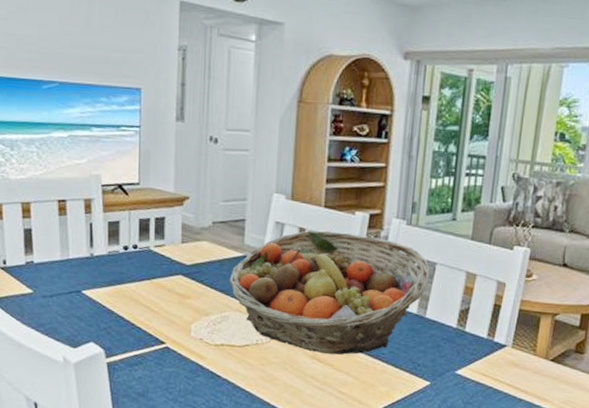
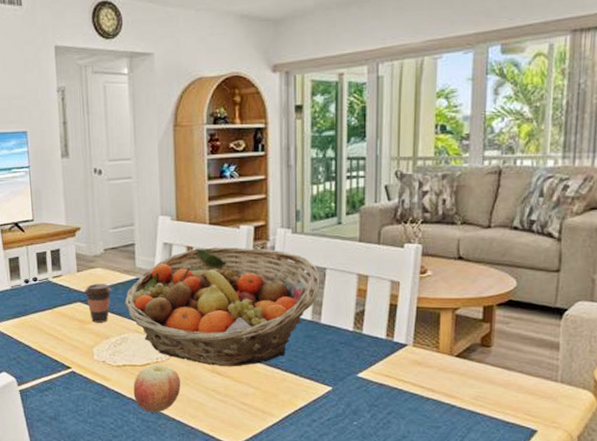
coffee cup: none [186,257,217,299] -> present [84,284,112,323]
apple: none [229,346,279,396] -> present [133,365,181,412]

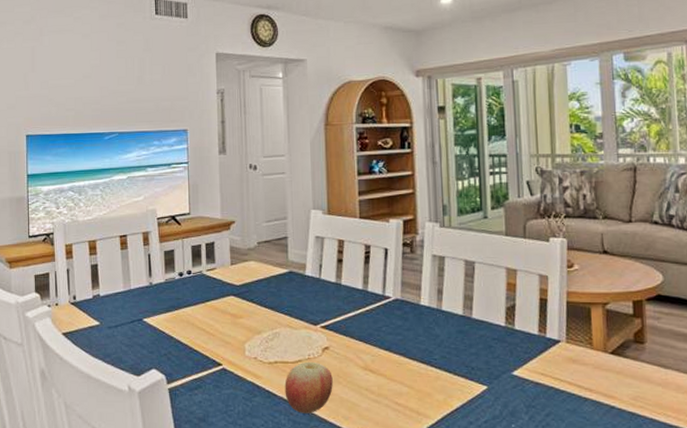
coffee cup: present [84,284,112,323] -> none [237,277,265,317]
fruit basket: present [125,247,320,367] -> none [277,240,470,364]

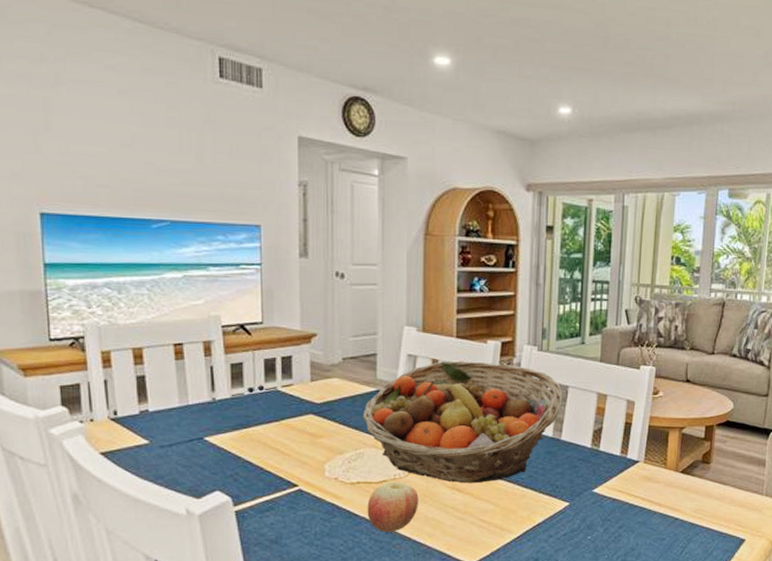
fruit basket: none [277,240,470,364] -> present [362,360,563,484]

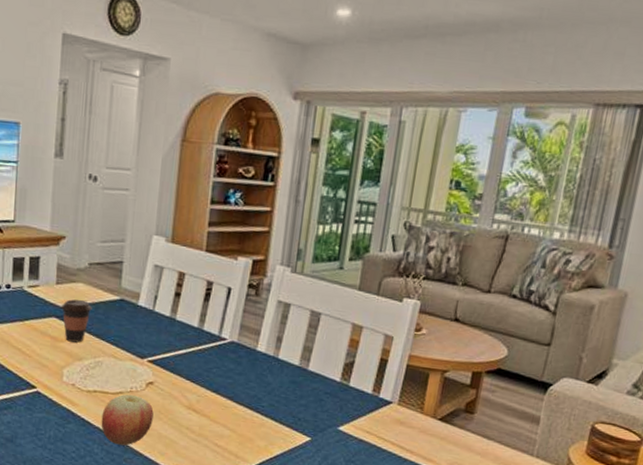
coffee cup: none [317,395,349,437] -> present [61,299,92,343]
fruit basket: present [362,360,563,484] -> none [104,275,314,406]

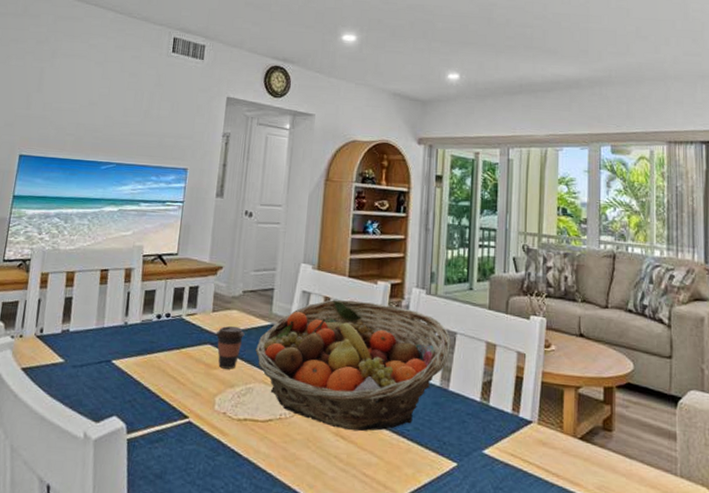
apple: present [101,394,154,446] -> none [250,421,302,479]
fruit basket: none [104,275,314,406] -> present [255,299,451,432]

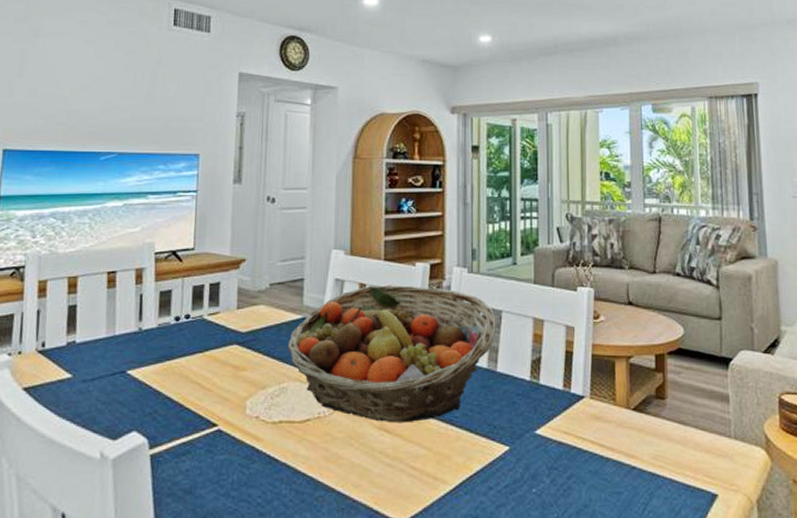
coffee cup: present [215,326,245,369] -> none [242,323,275,369]

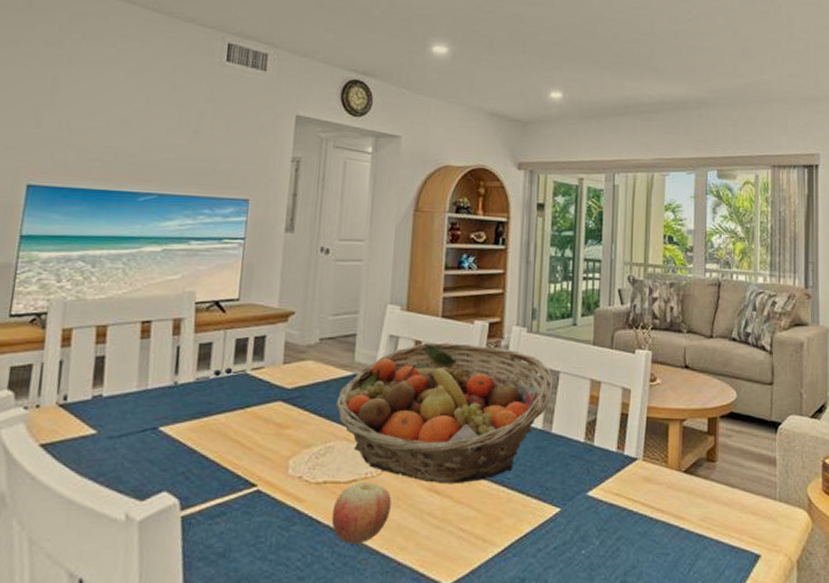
apple: none [288,421,344,481] -> present [331,481,391,544]

